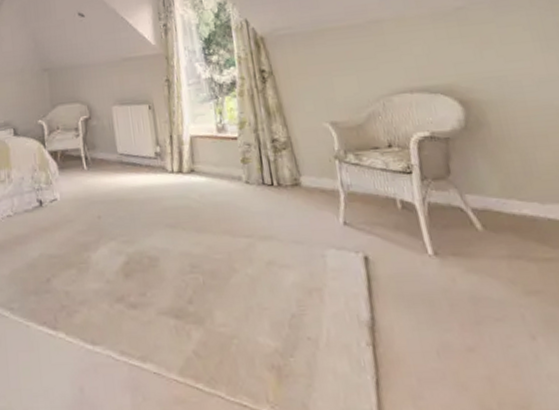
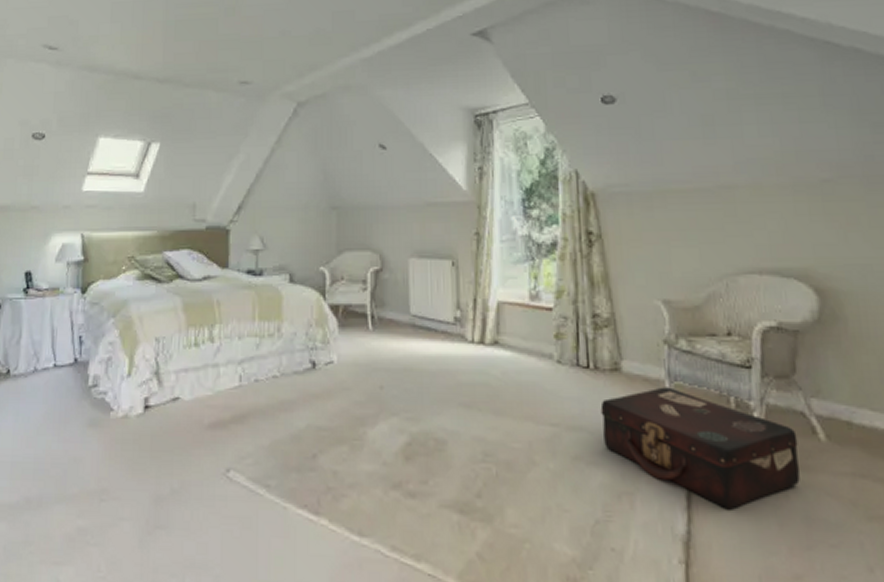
suitcase: none [286,195,464,296] -> present [600,387,800,510]

